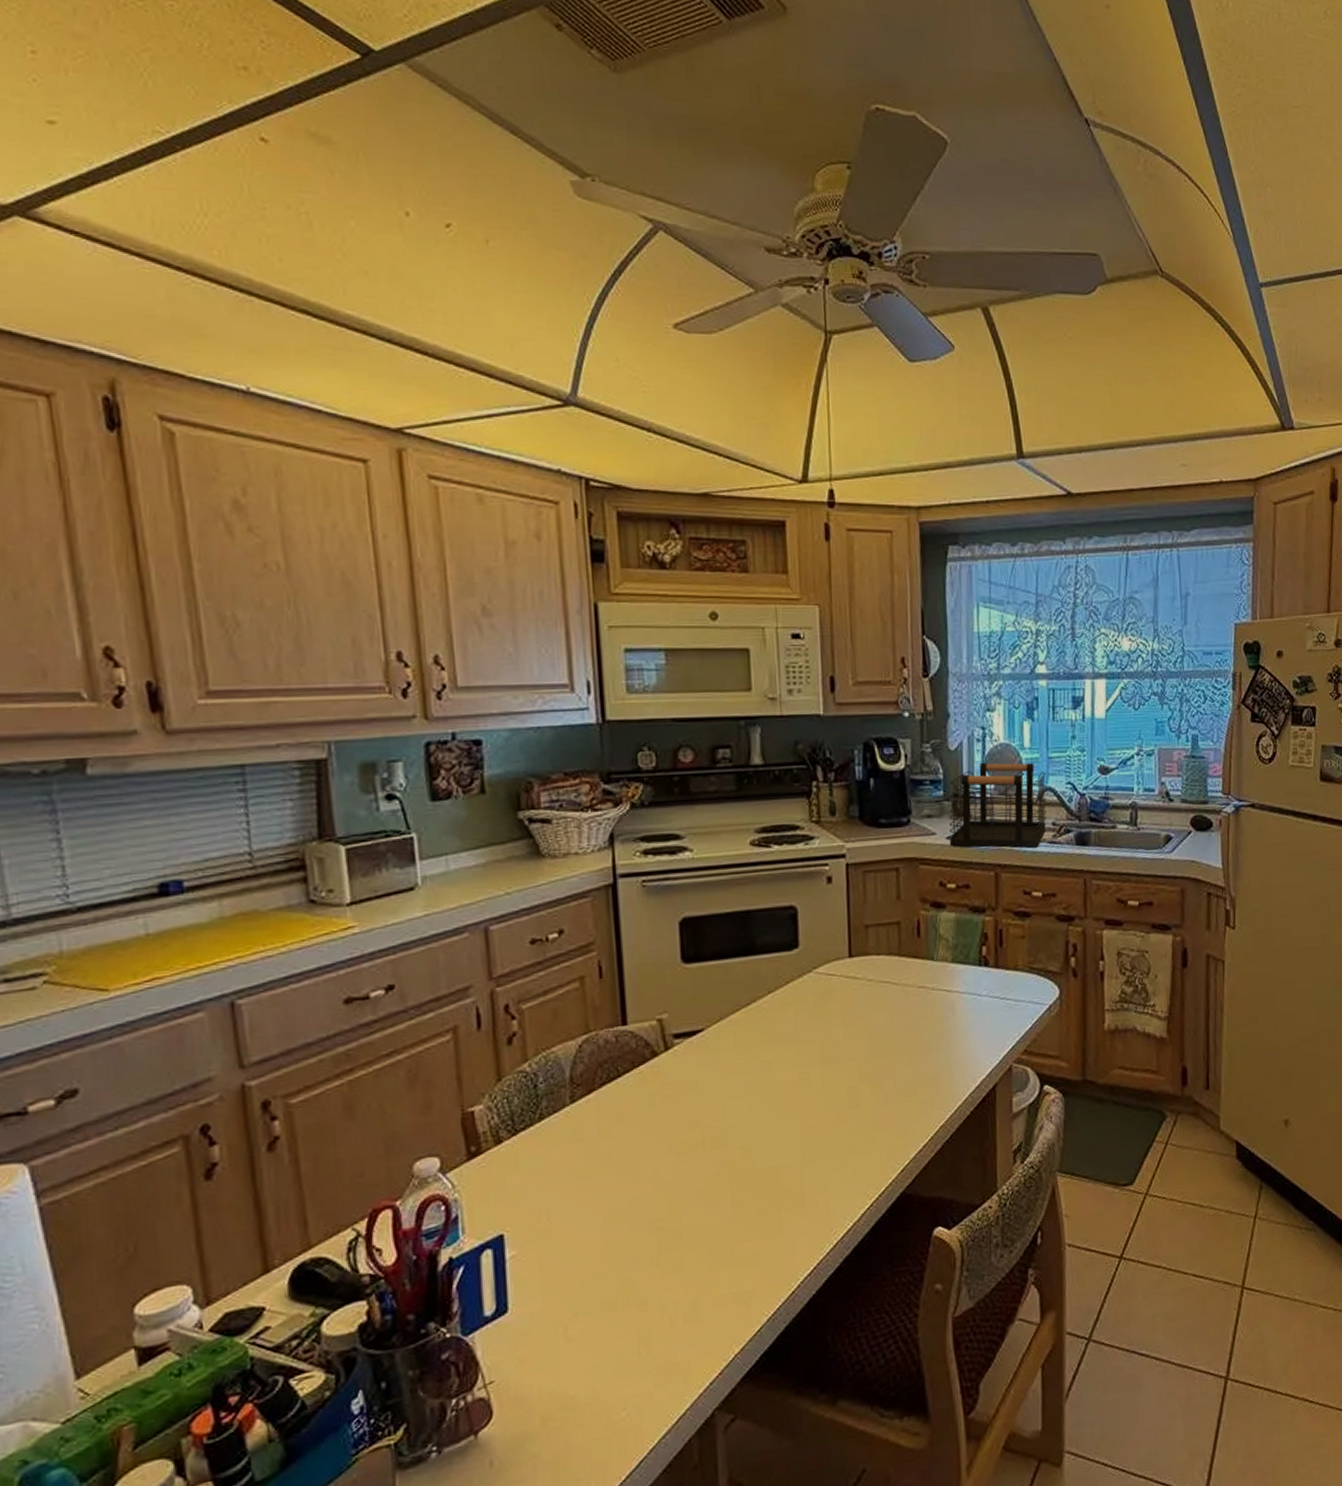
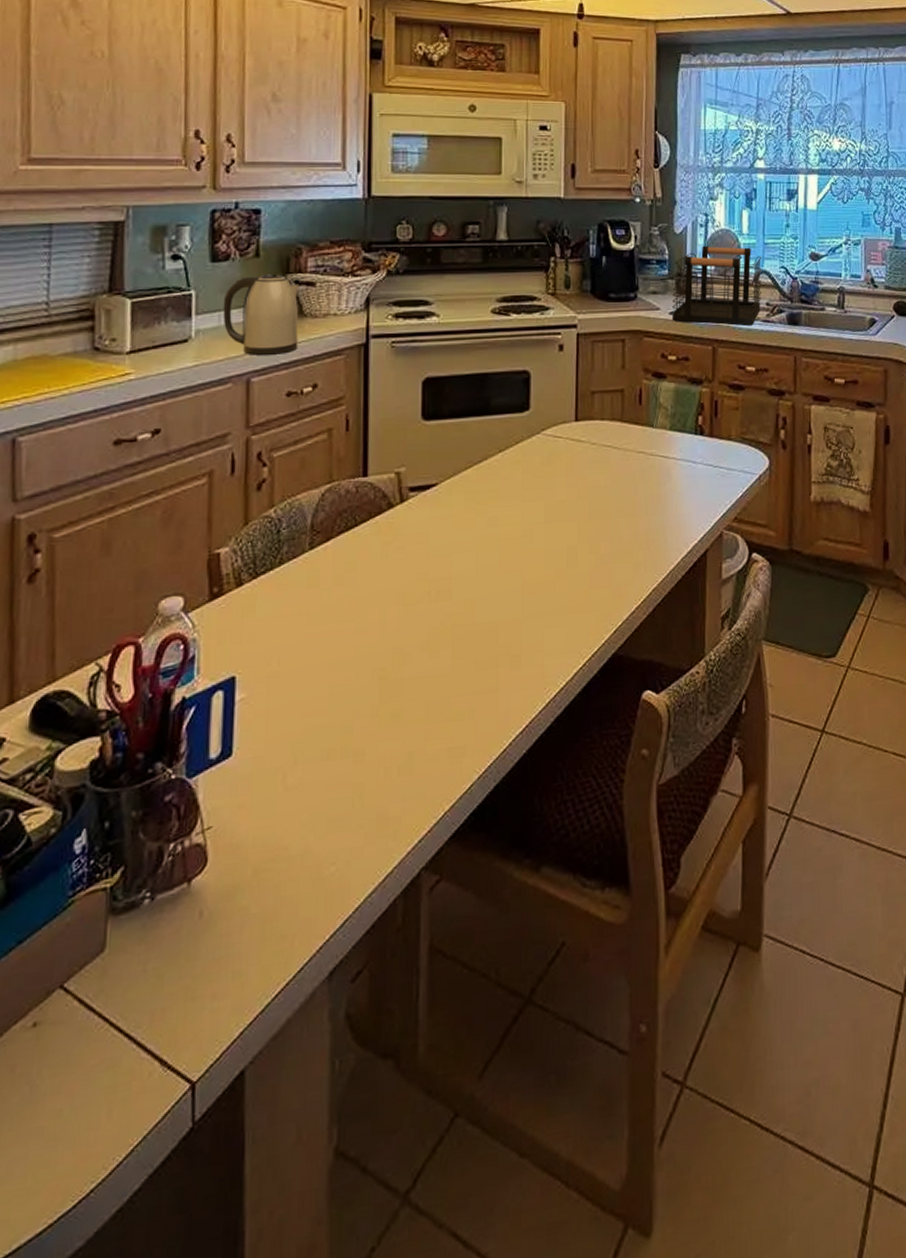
kettle: none [449,811,539,902] -> present [223,274,299,355]

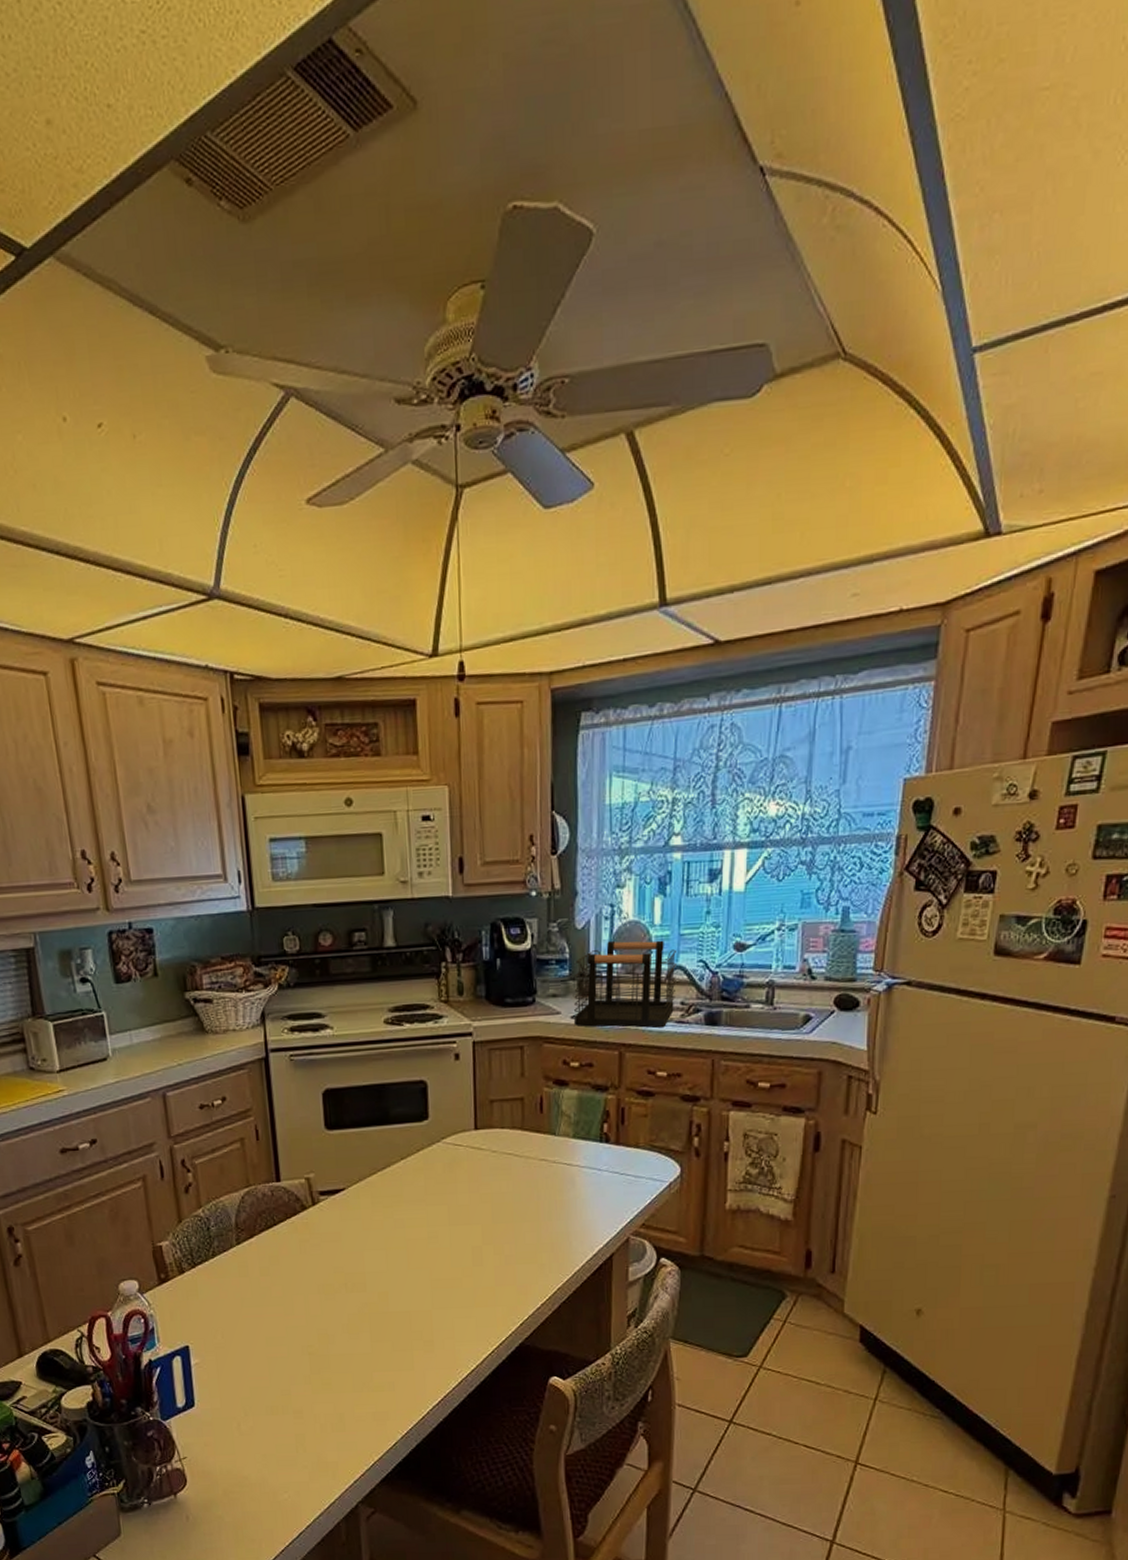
kettle: present [223,274,299,355] -> none [131,992,204,1071]

